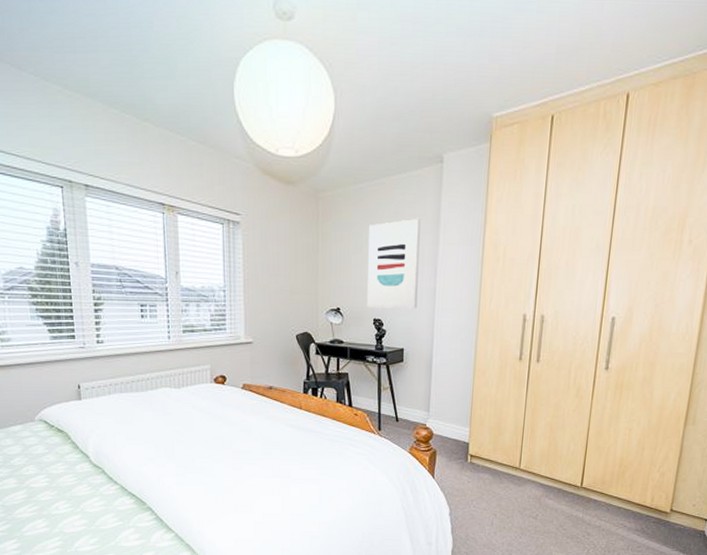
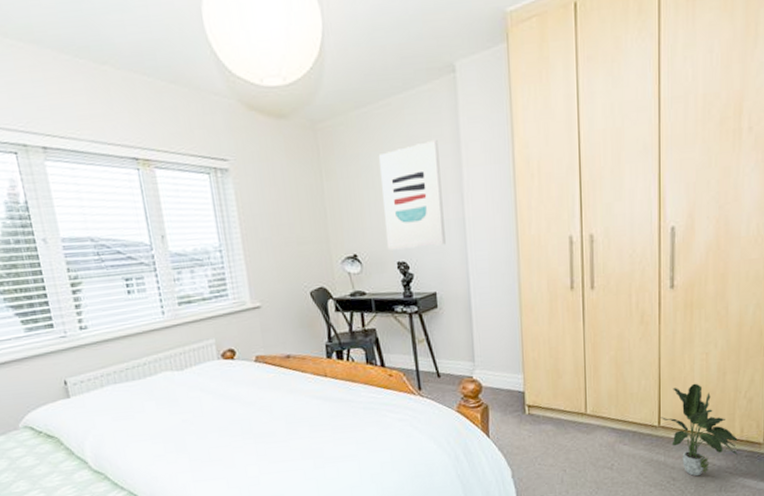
potted plant: none [582,454,648,534] -> present [659,383,738,477]

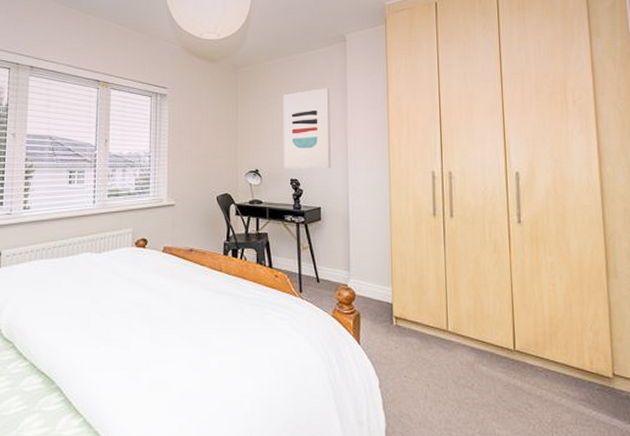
potted plant: present [659,383,738,477] -> none [514,311,590,406]

